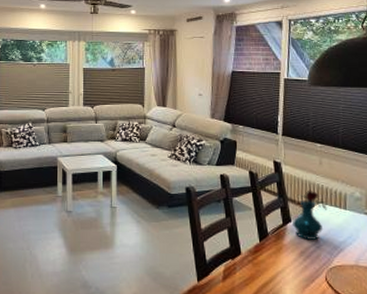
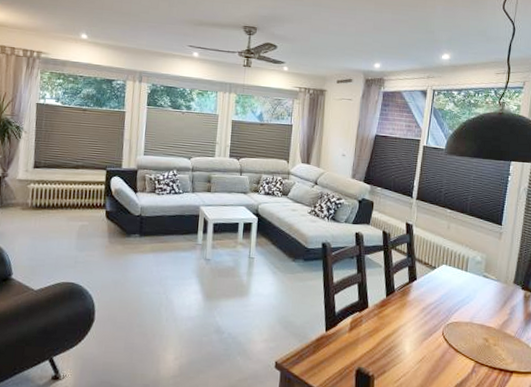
vase: present [293,189,328,241] -> none [418,251,451,299]

